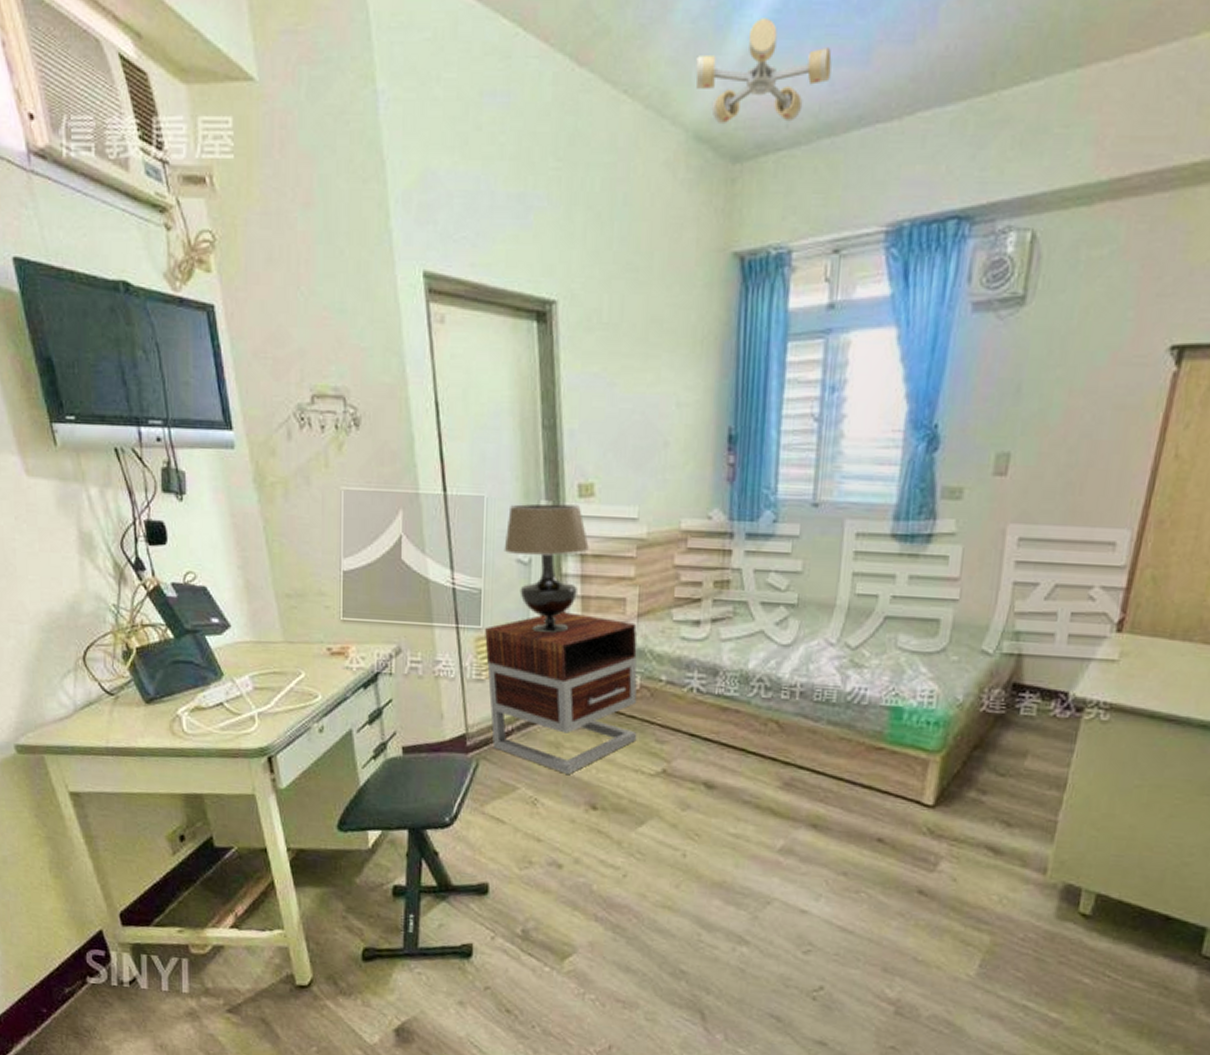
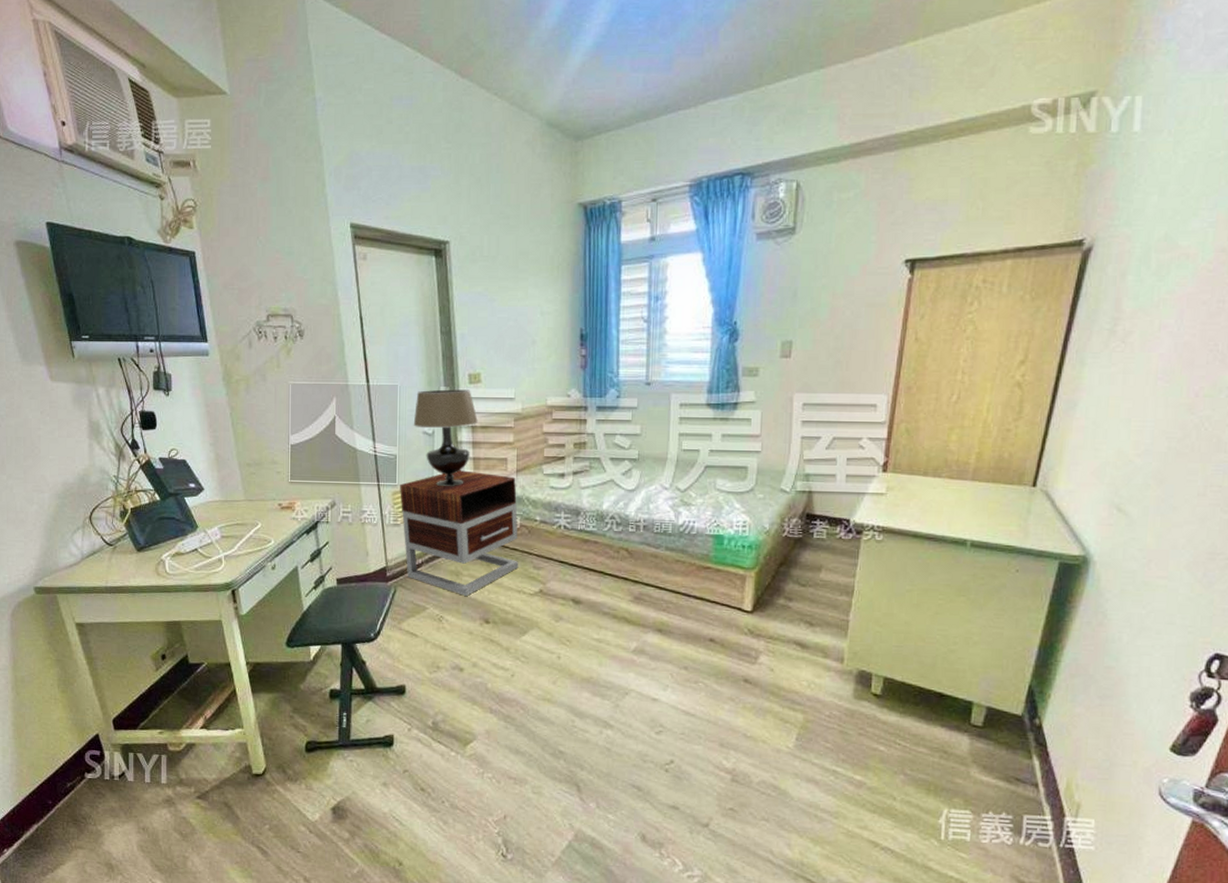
ceiling light: present [695,18,832,125] -> none [546,41,644,115]

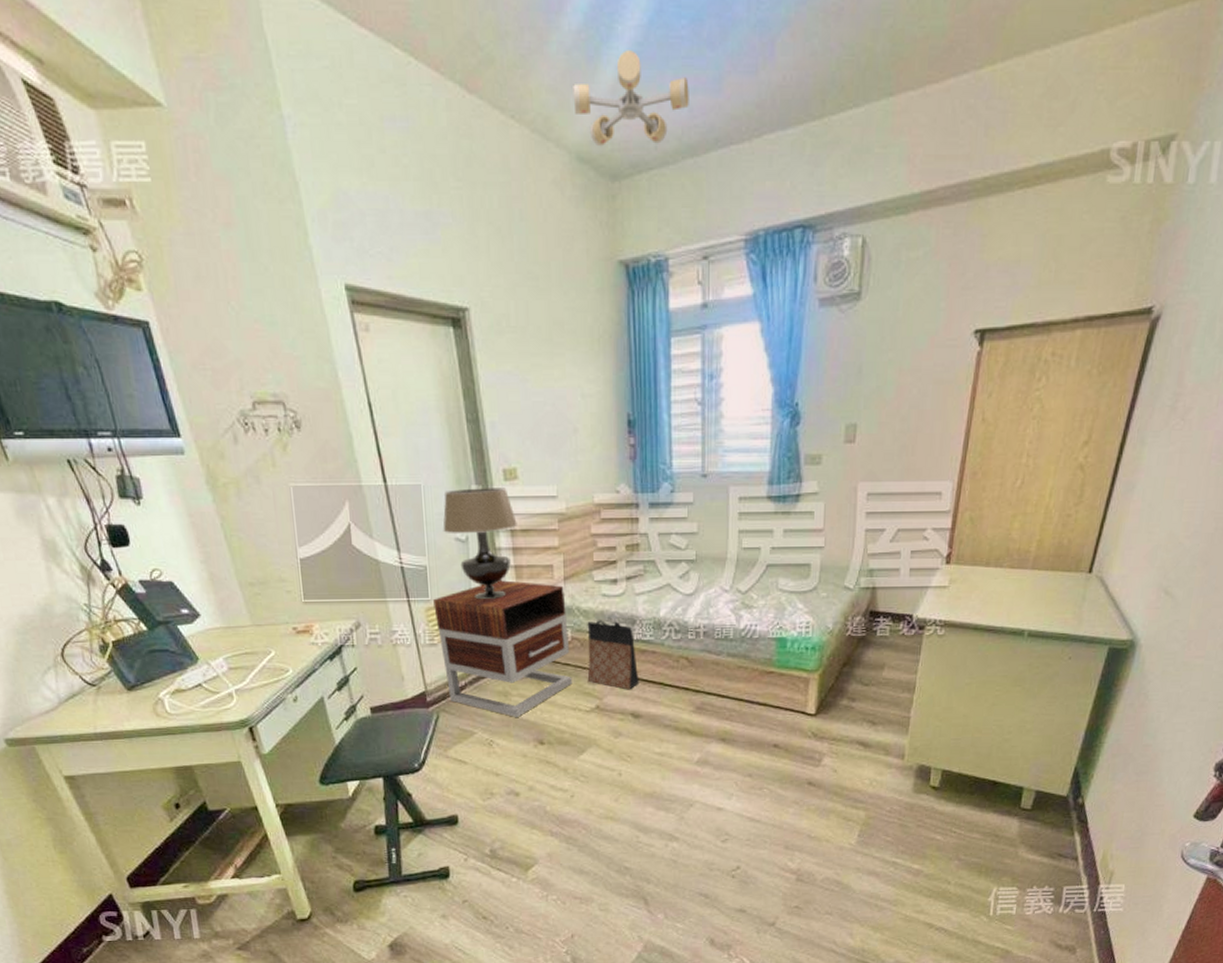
bag: none [532,510,581,577] -> present [587,620,639,690]
ceiling light: none [546,41,644,115] -> present [573,50,689,147]

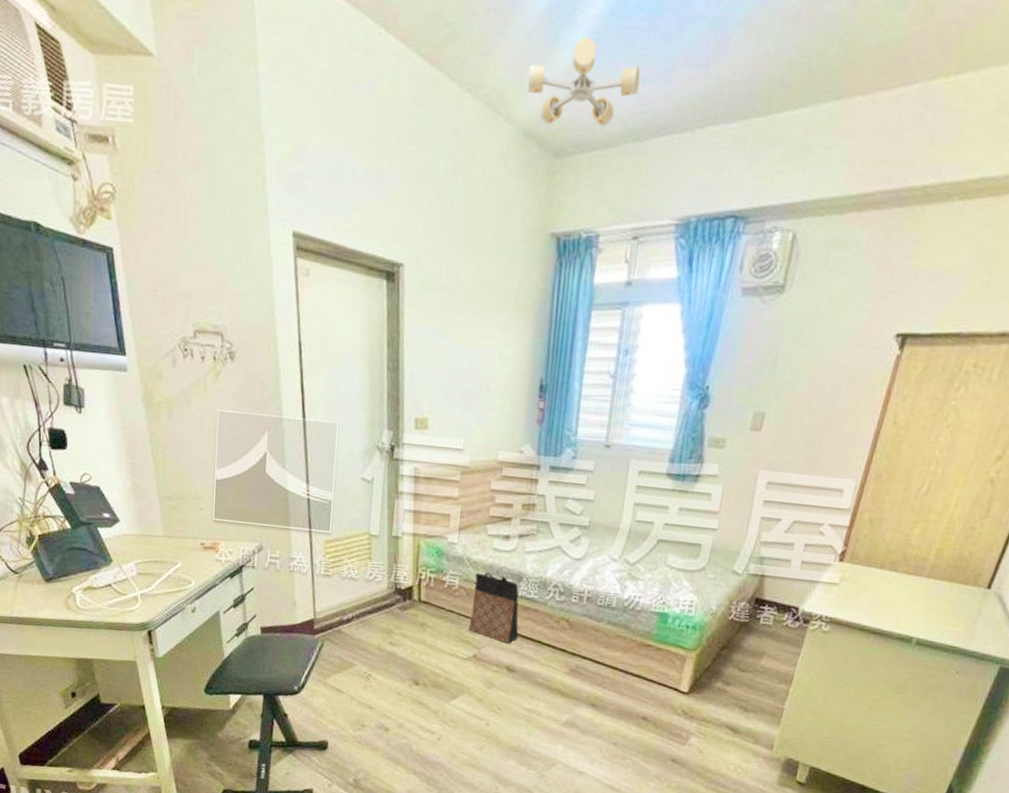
nightstand: present [433,580,573,717] -> none [332,523,458,655]
table lamp: present [443,487,517,600] -> none [351,432,422,540]

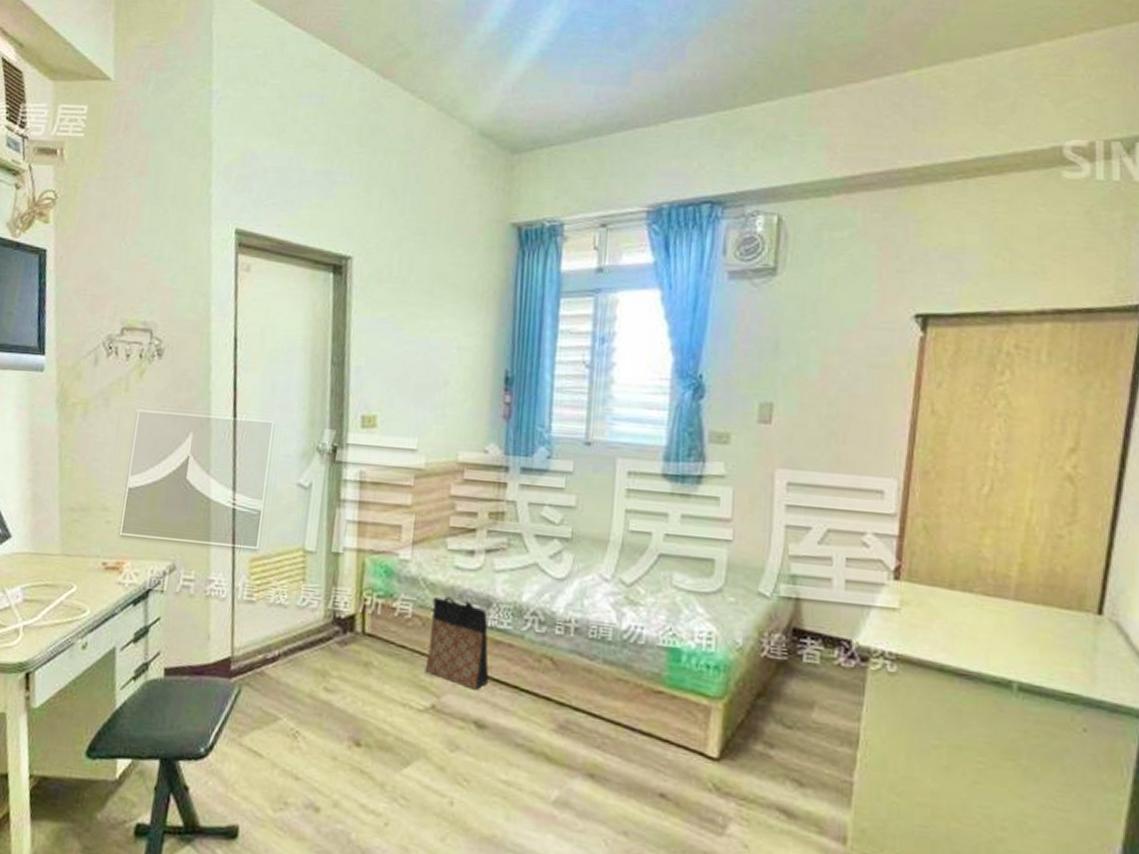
ceiling light: present [527,37,641,127] -> none [481,49,597,125]

